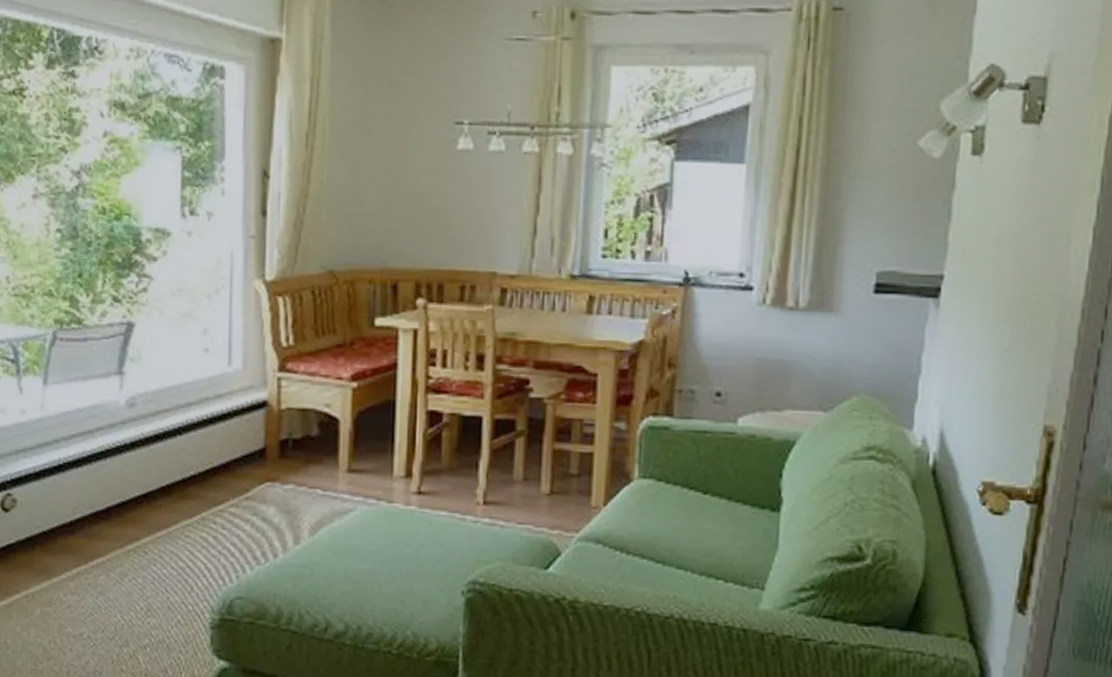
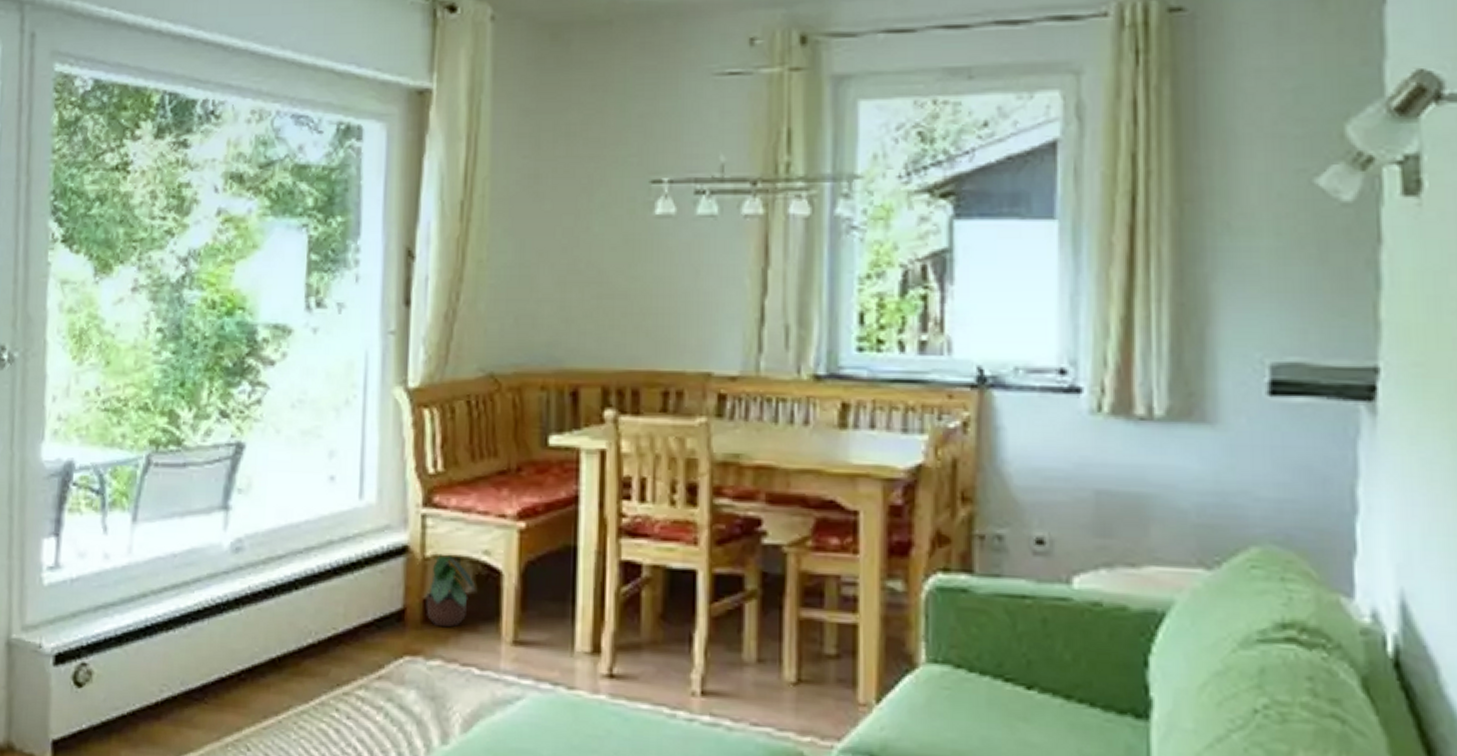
potted plant: none [281,407,319,461] -> present [425,553,475,628]

